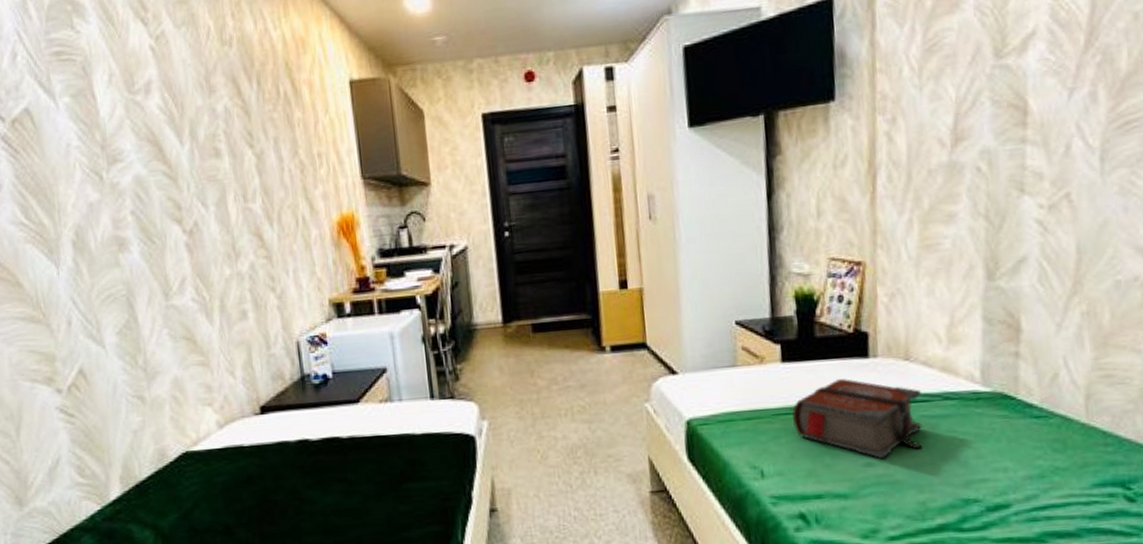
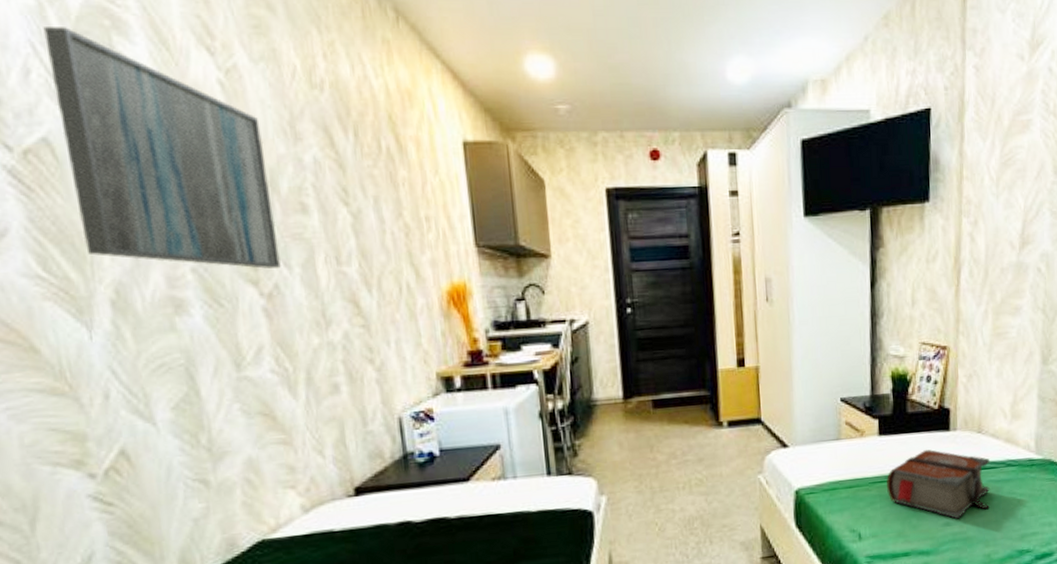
wall art: none [25,15,200,209] -> present [43,27,282,269]

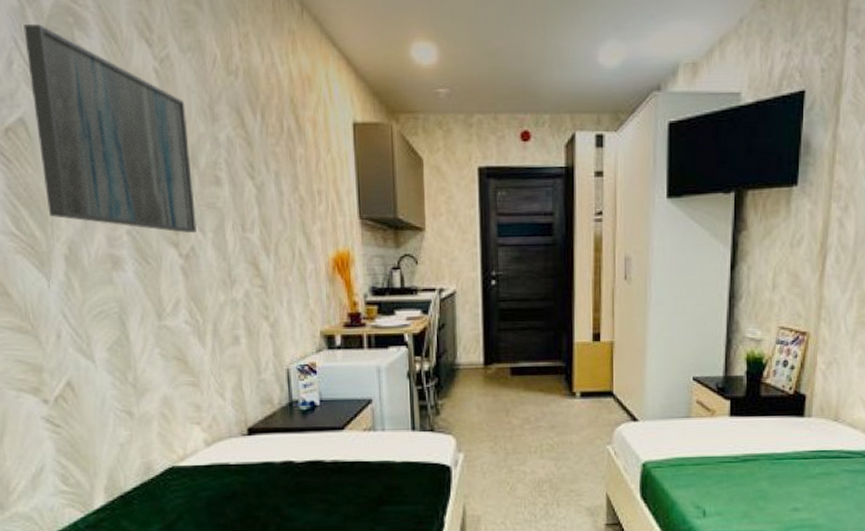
bible: present [887,449,990,519] -> none [735,434,845,506]

